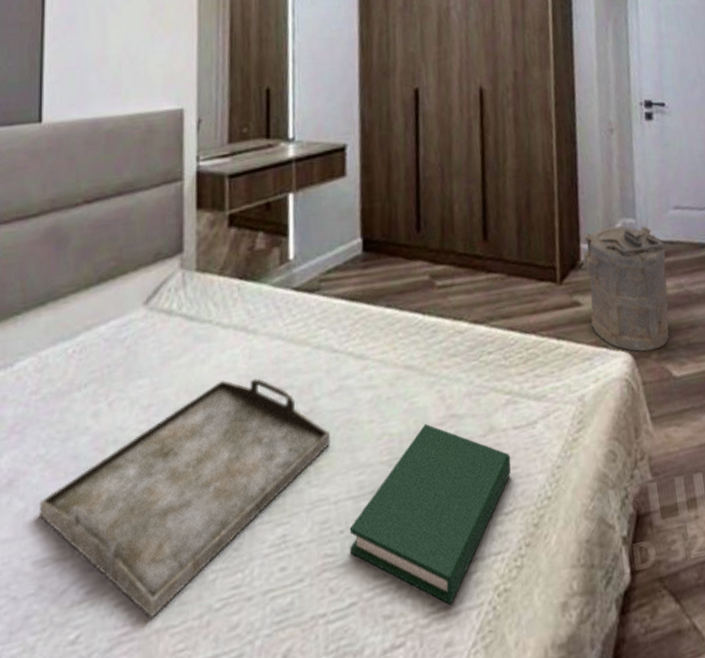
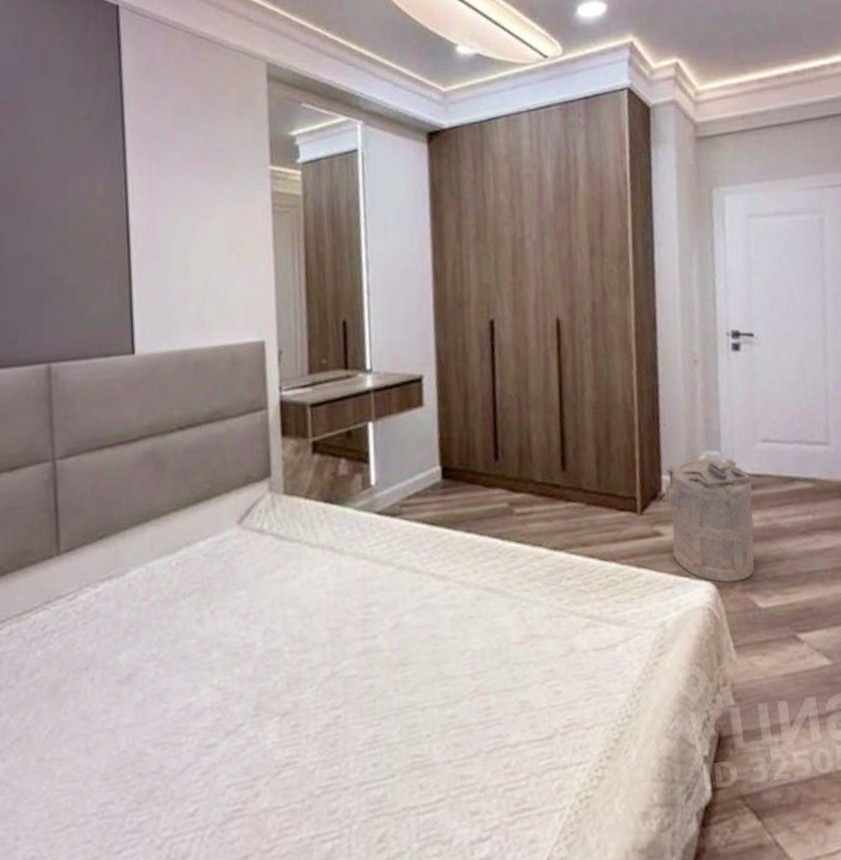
serving tray: present [38,378,330,619] -> none [155,594,416,800]
hardback book: present [349,423,511,605] -> none [436,641,592,807]

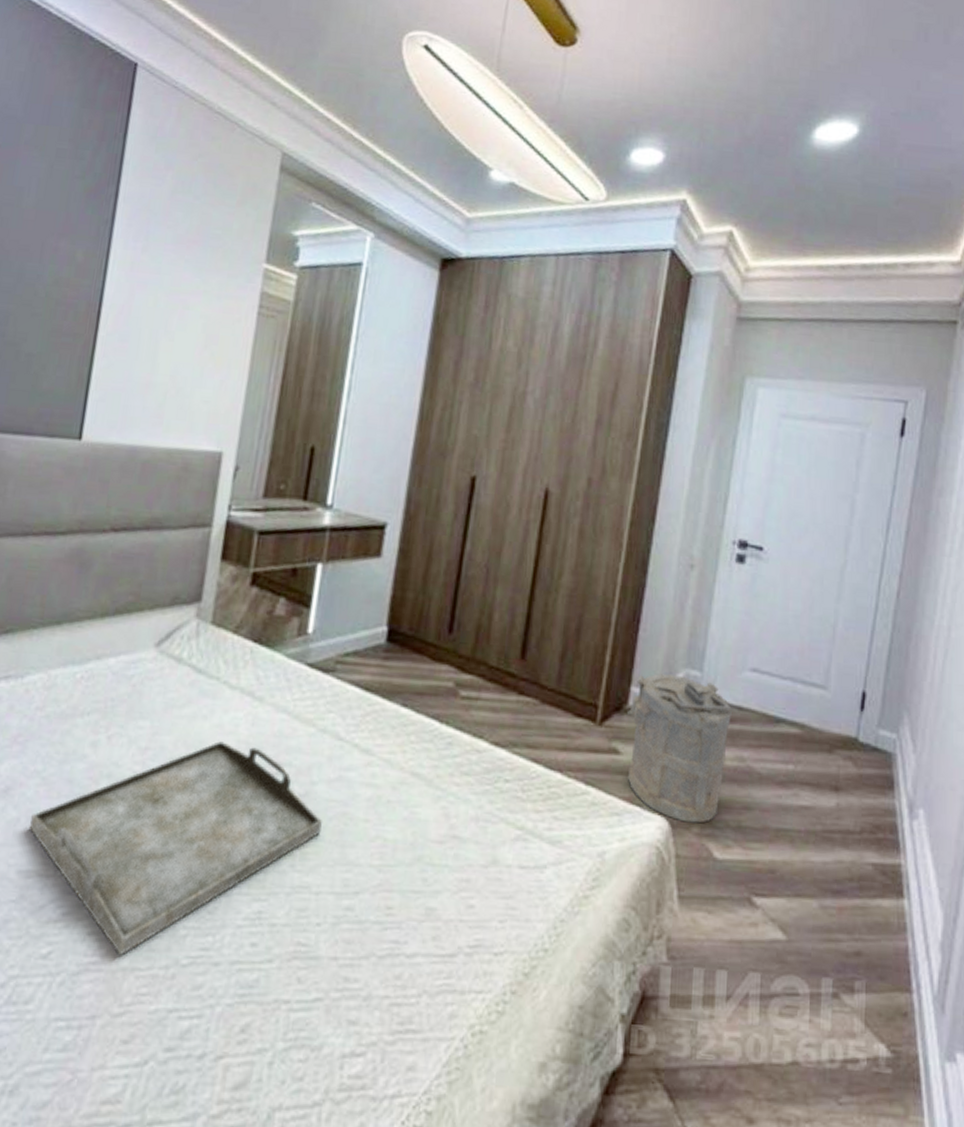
serving tray: none [155,594,416,800] -> present [28,740,322,956]

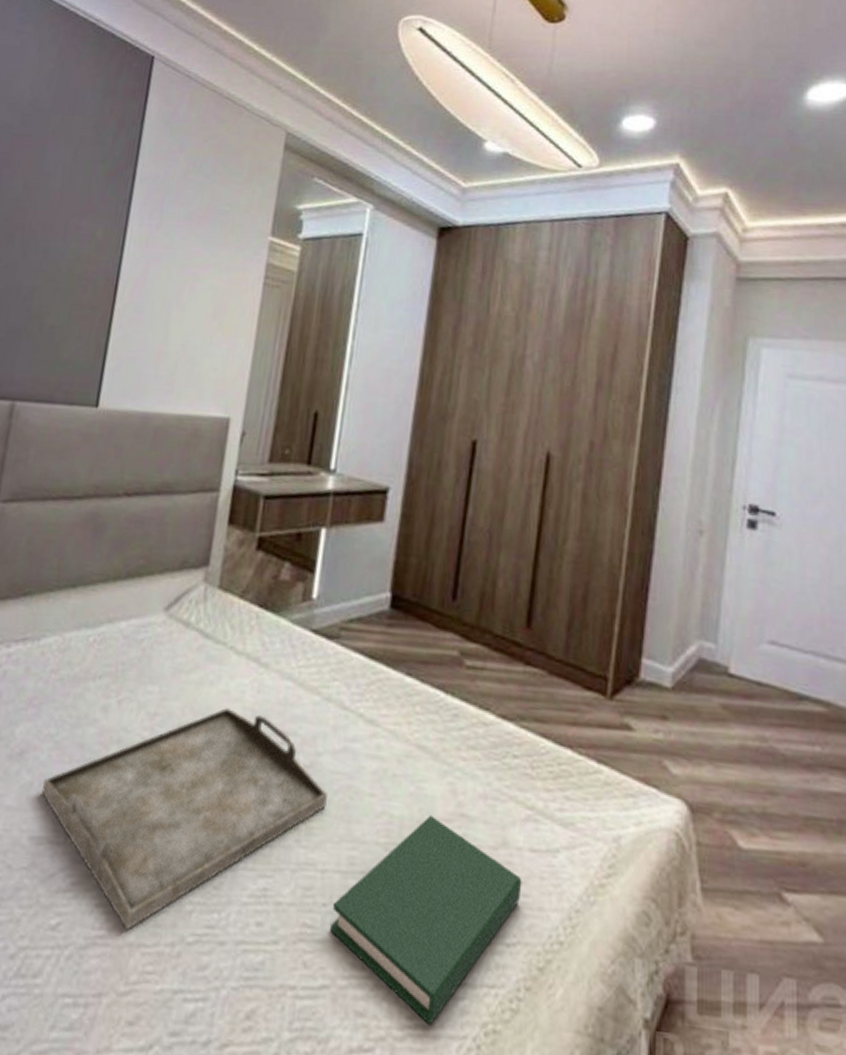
hardback book: none [324,837,511,1030] -> present [330,814,522,1026]
laundry hamper: present [628,673,732,824] -> none [639,645,750,809]

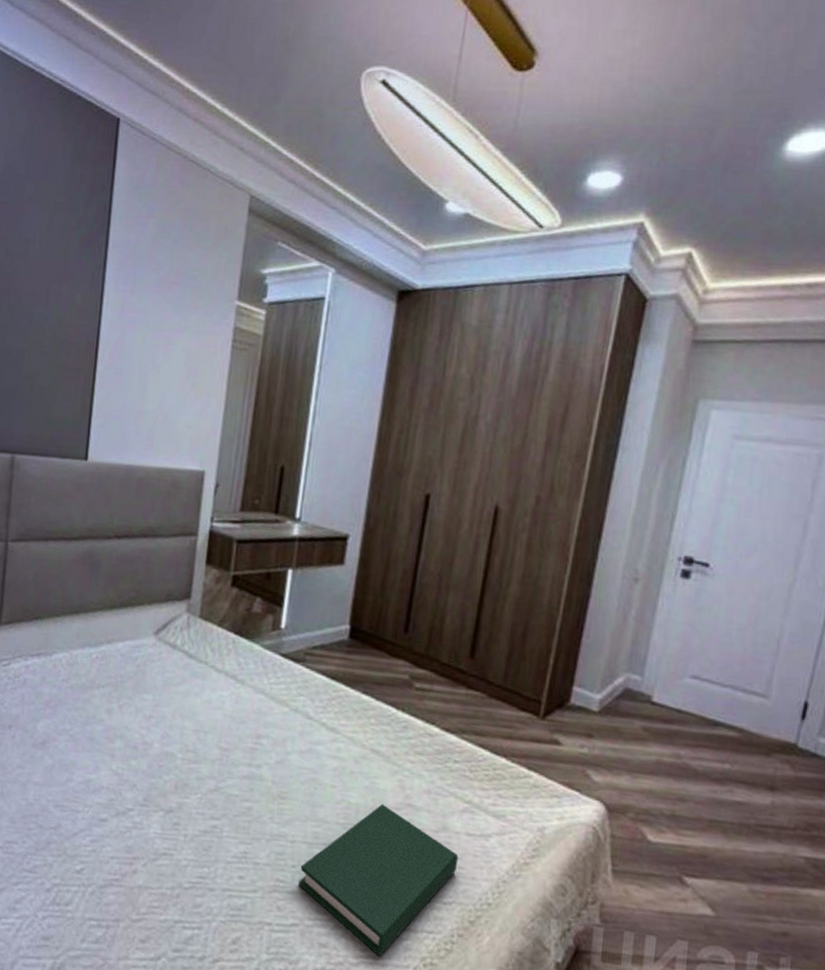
serving tray: present [41,707,327,931] -> none [61,713,295,877]

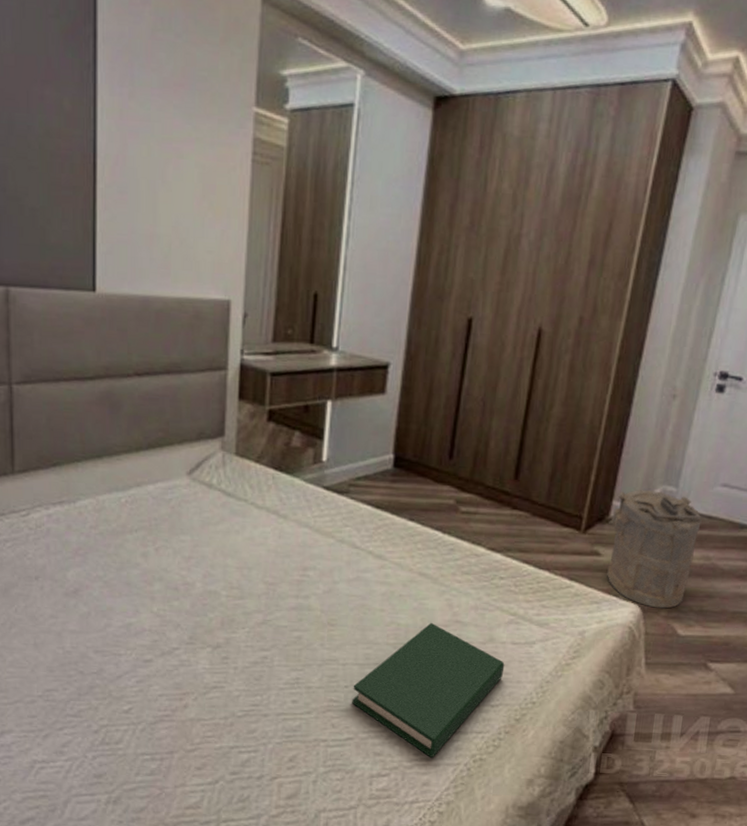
laundry hamper: none [568,676,671,810] -> present [607,490,702,609]

